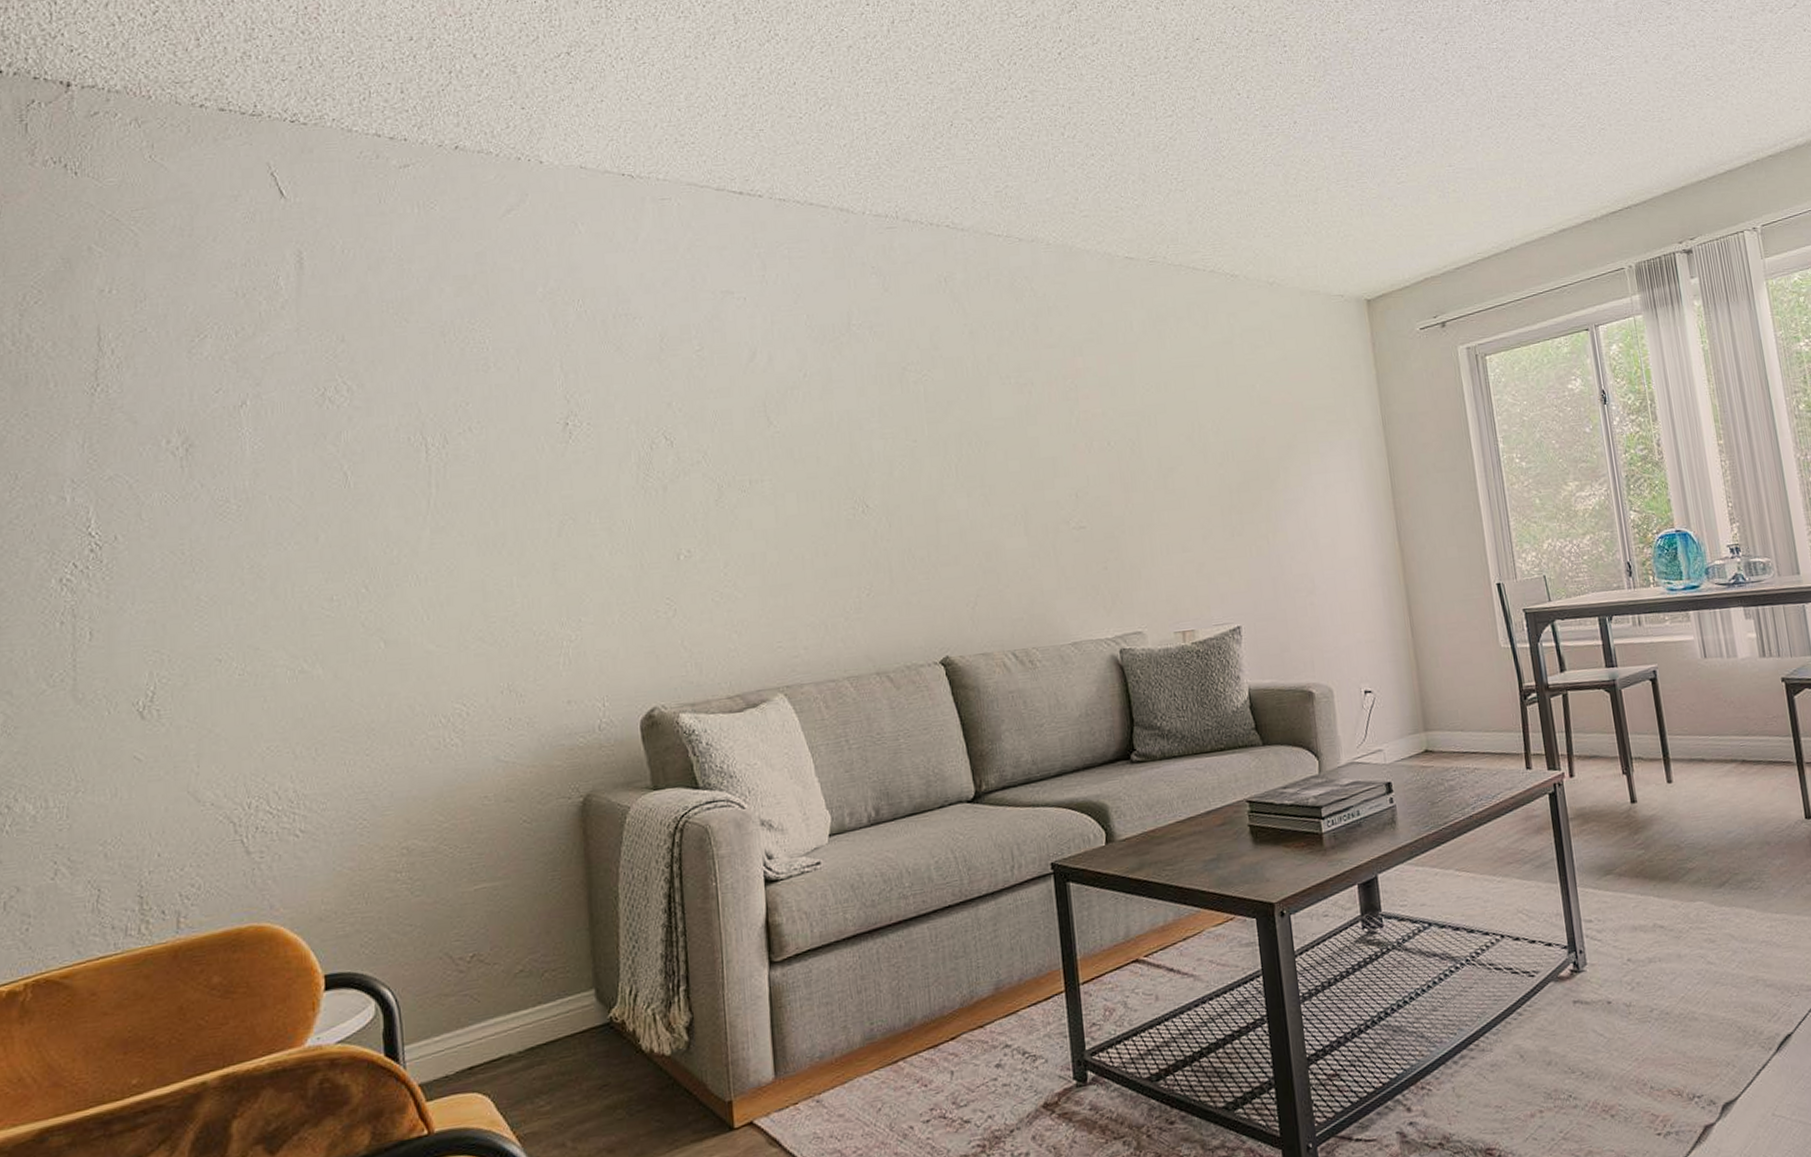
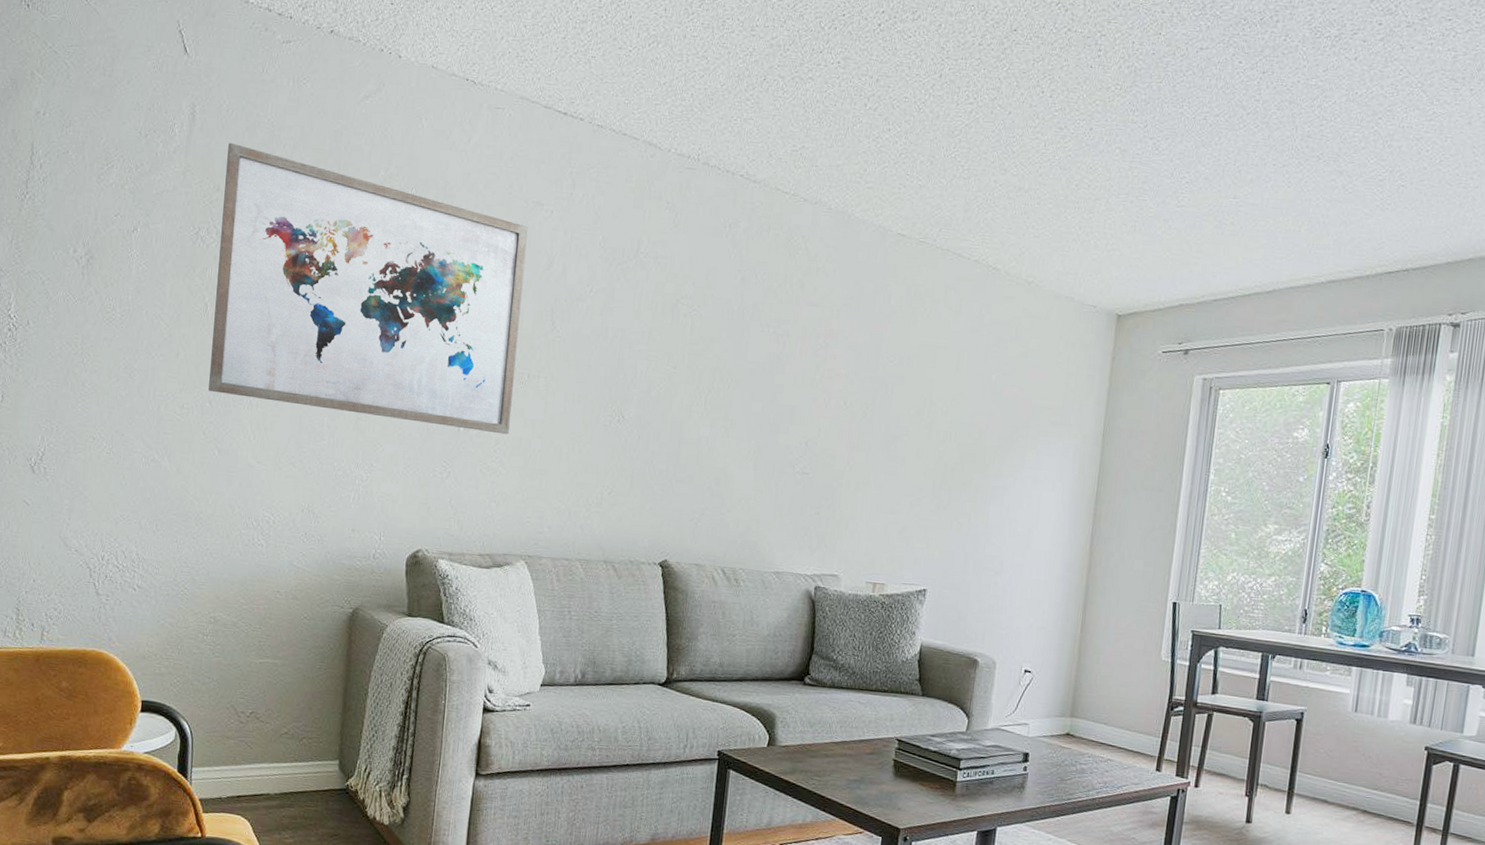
wall art: none [349,286,738,575] -> present [209,142,528,435]

